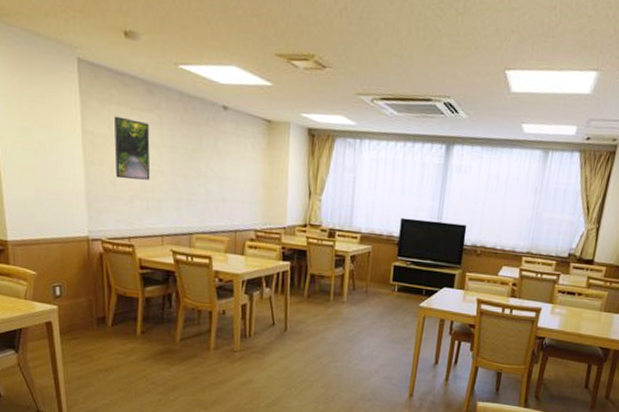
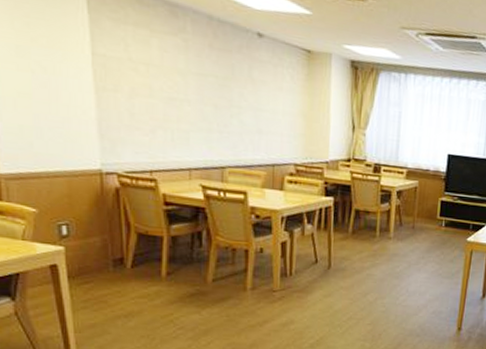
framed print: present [113,116,151,181] -> none [130,38,175,110]

